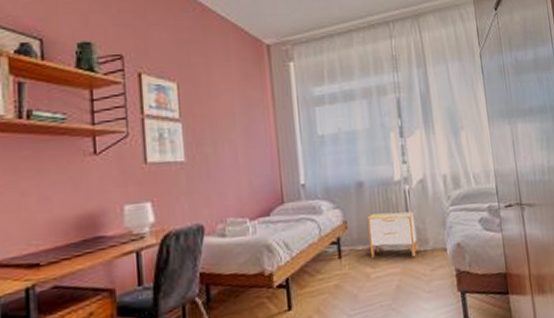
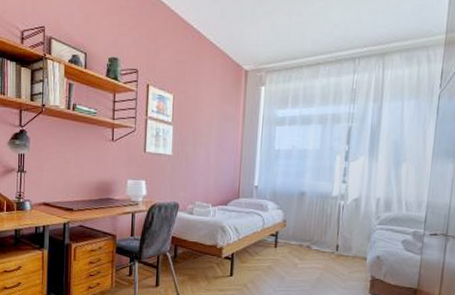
nightstand: present [366,211,419,258] -> none [300,219,345,260]

